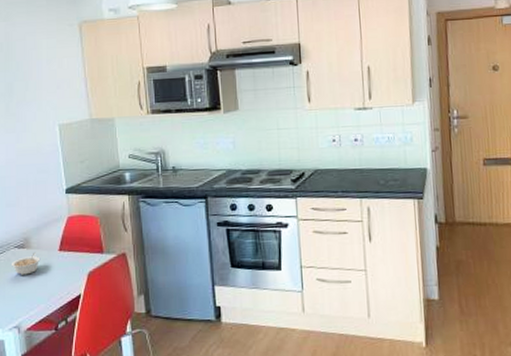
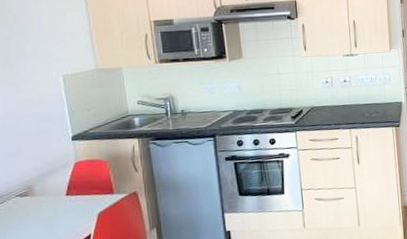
legume: present [11,252,41,275] -> none [12,199,46,223]

